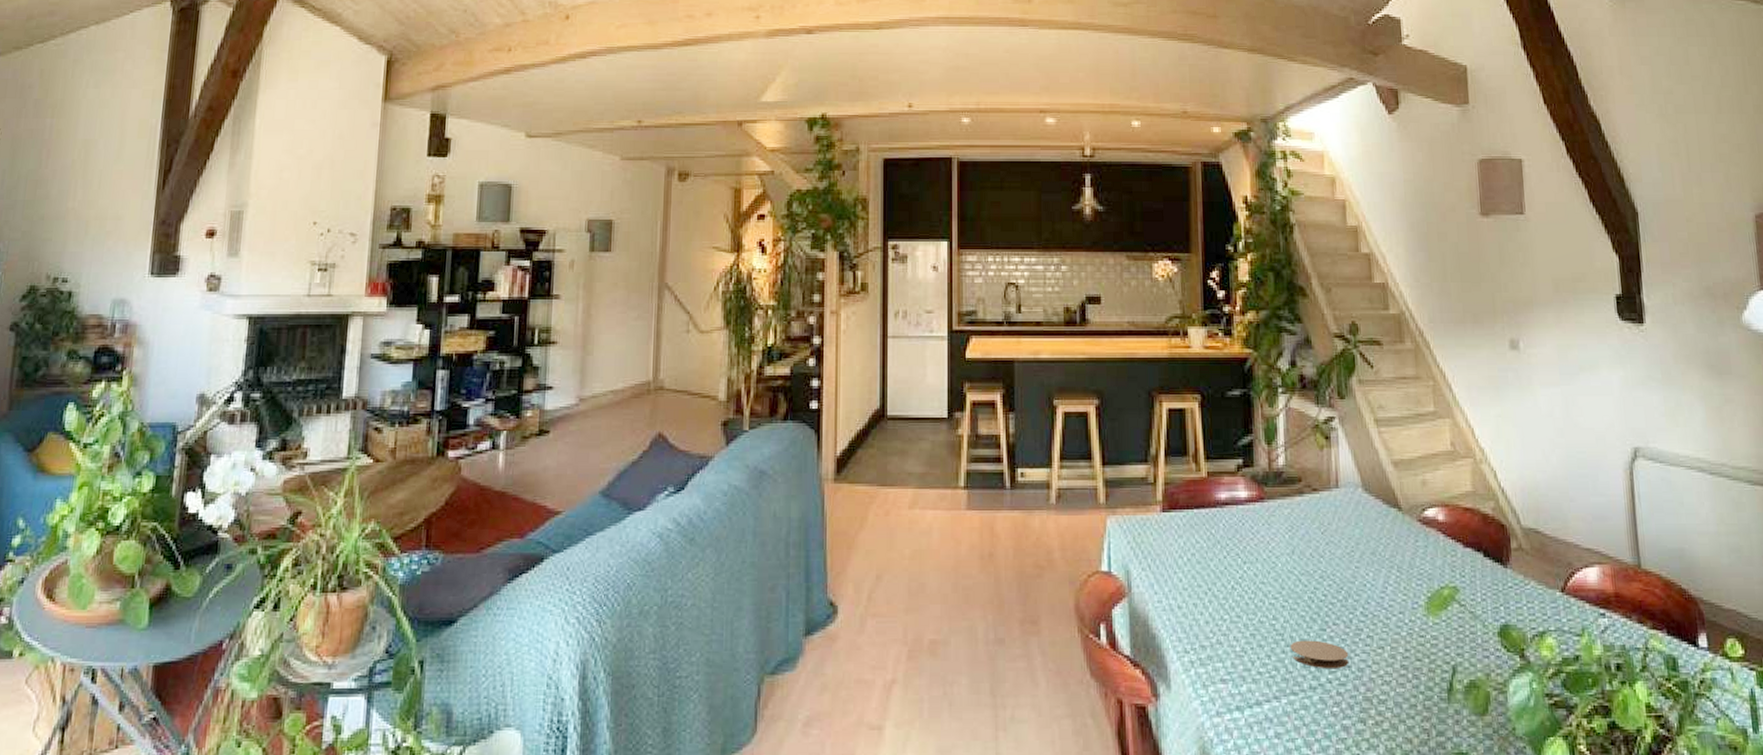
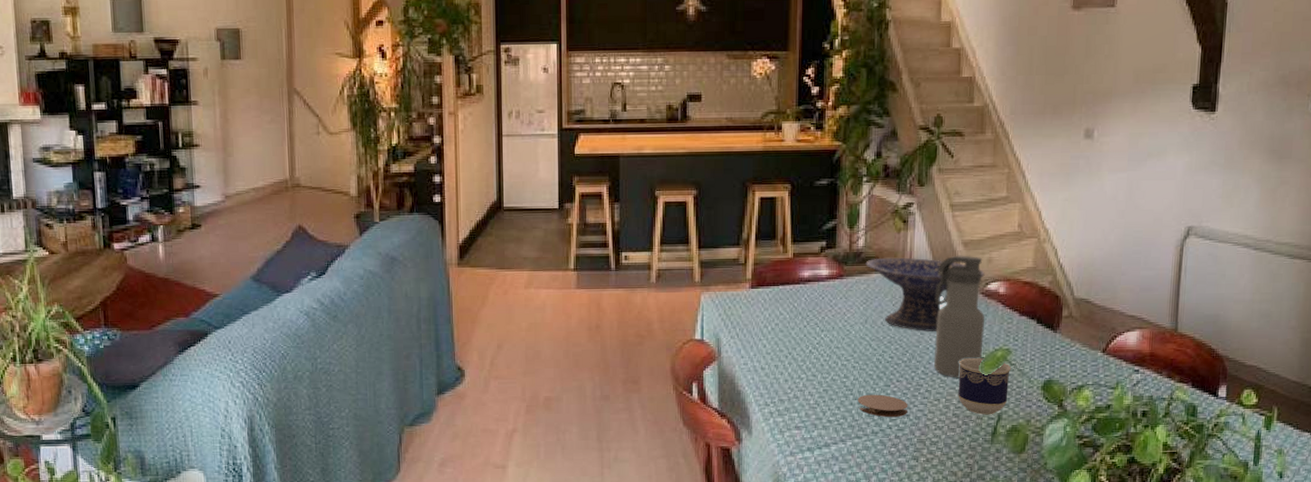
decorative bowl: none [1287,478,1420,565] -> present [865,257,985,332]
water bottle: none [1367,476,1427,621] -> present [933,255,985,378]
cup: none [1402,597,1462,667] -> present [958,358,1012,415]

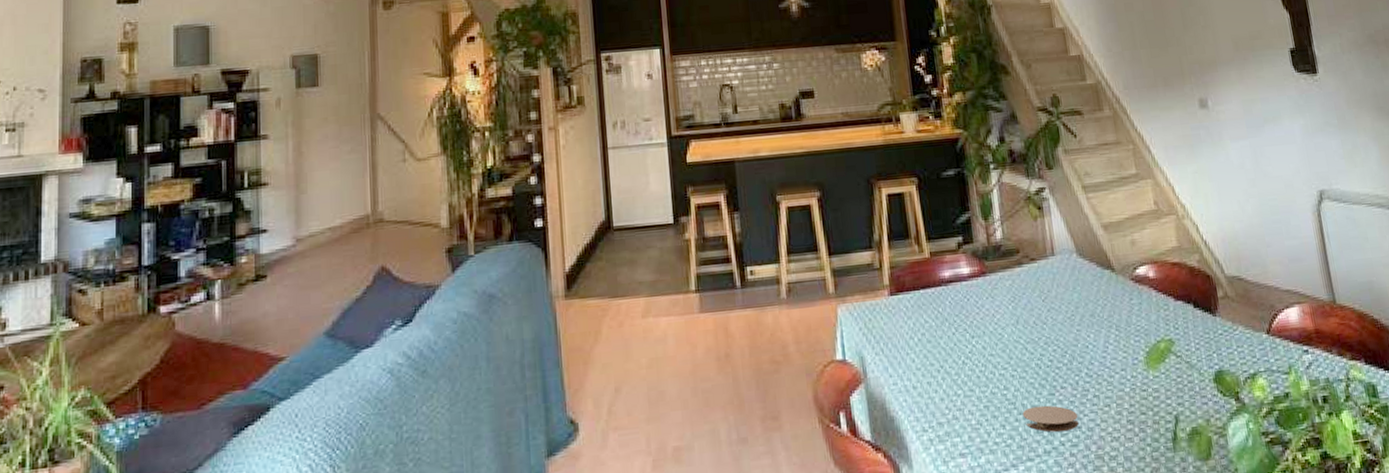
decorative bowl: present [865,257,985,332] -> none [1006,246,1131,328]
water bottle: present [933,255,985,378] -> none [1081,239,1145,378]
cup: present [958,358,1012,415] -> none [1122,352,1181,419]

